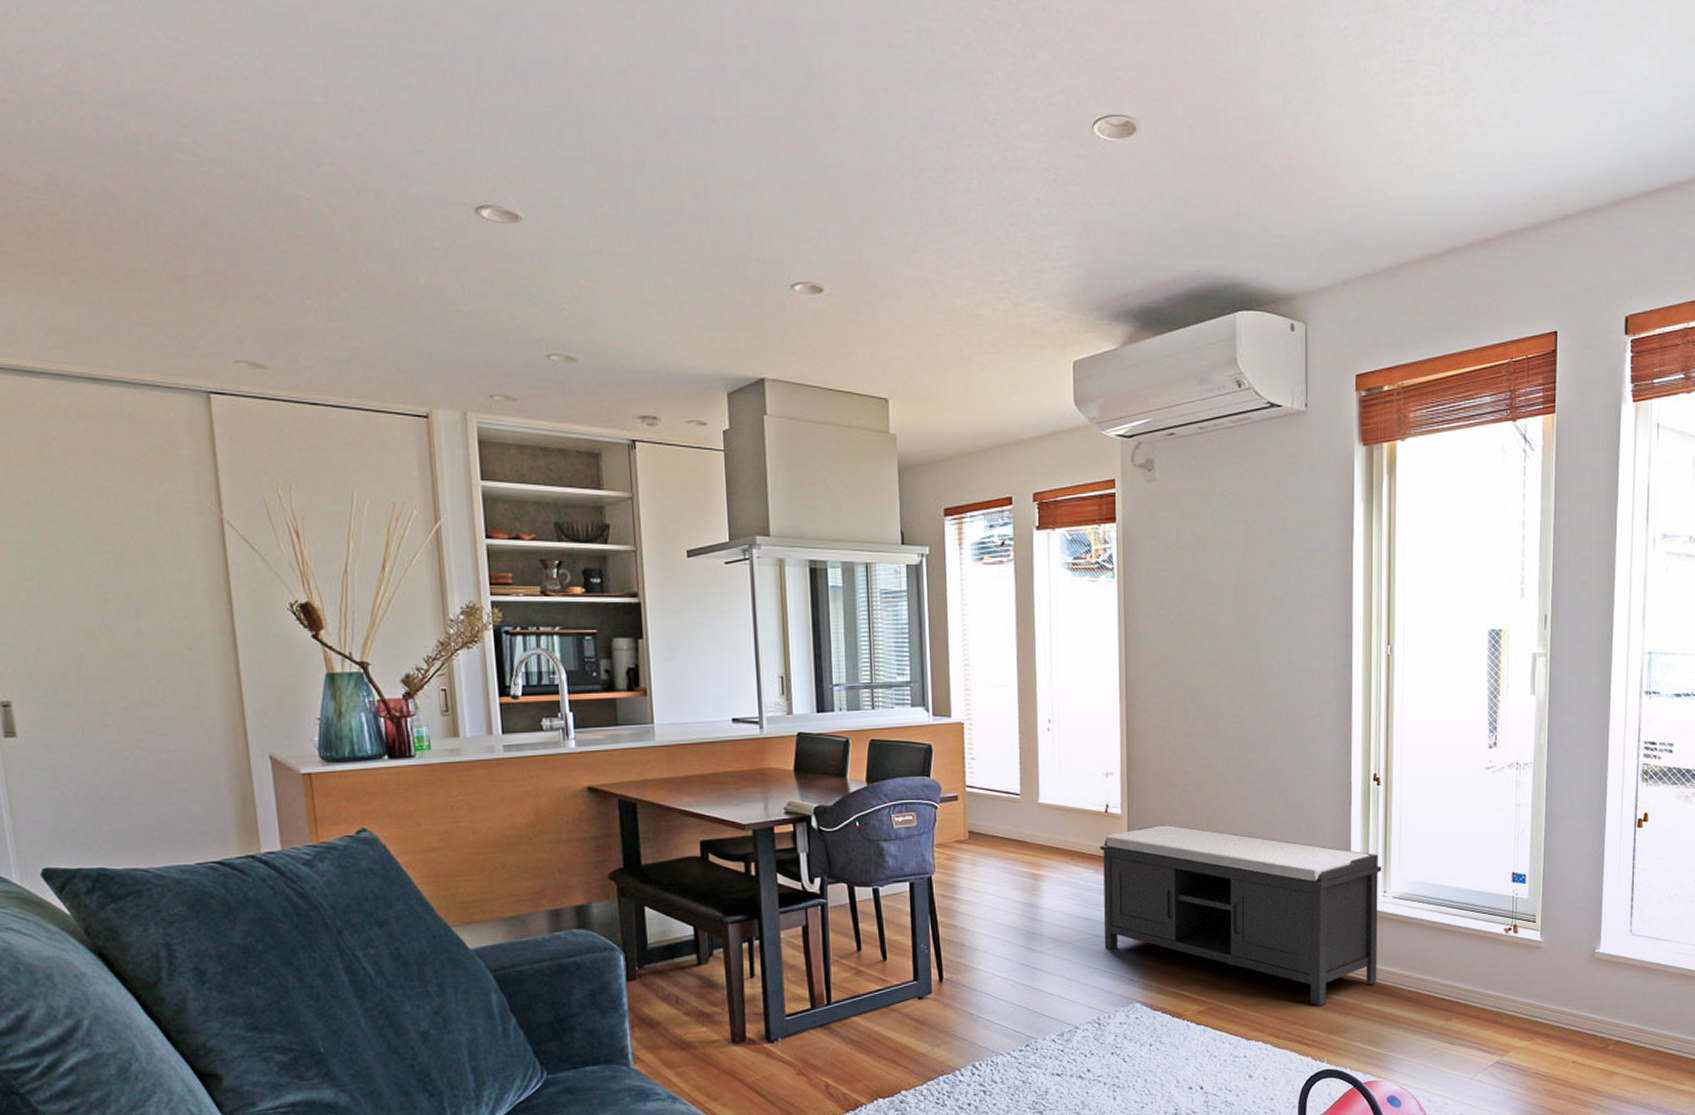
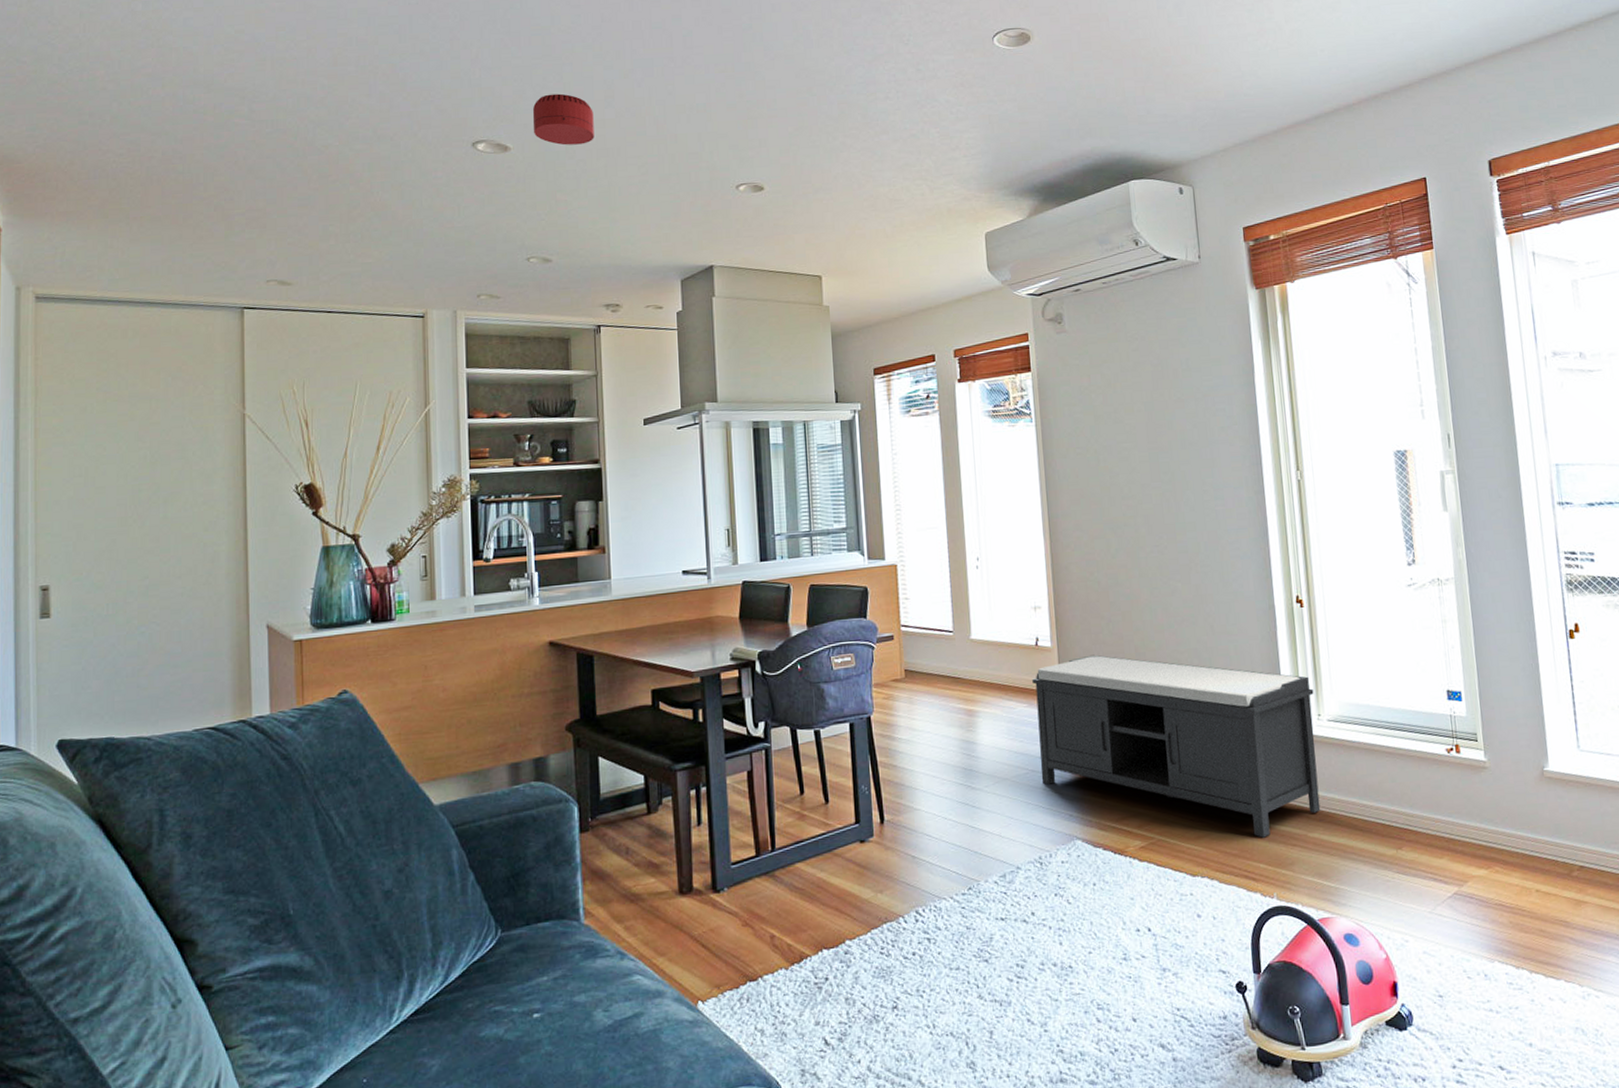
smoke detector: none [546,153,623,220] -> present [532,93,594,146]

